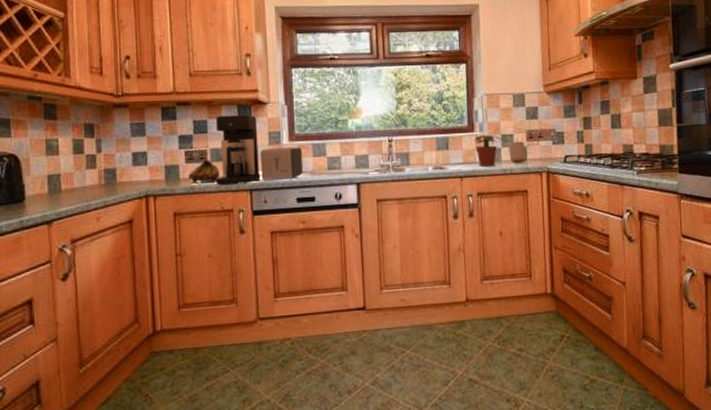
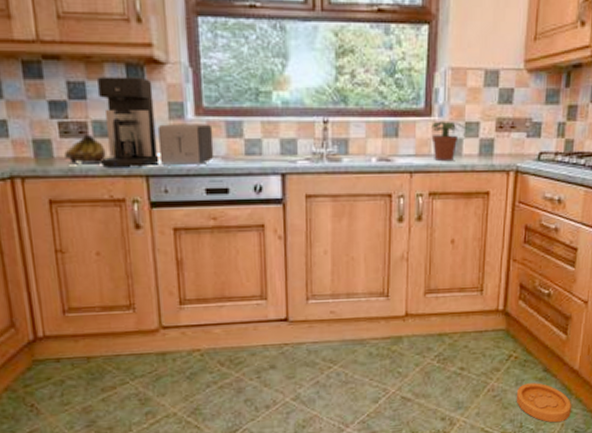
canister: present [508,140,533,164] -> none [471,130,501,160]
pet bowl: none [573,362,627,402] -> present [516,382,571,423]

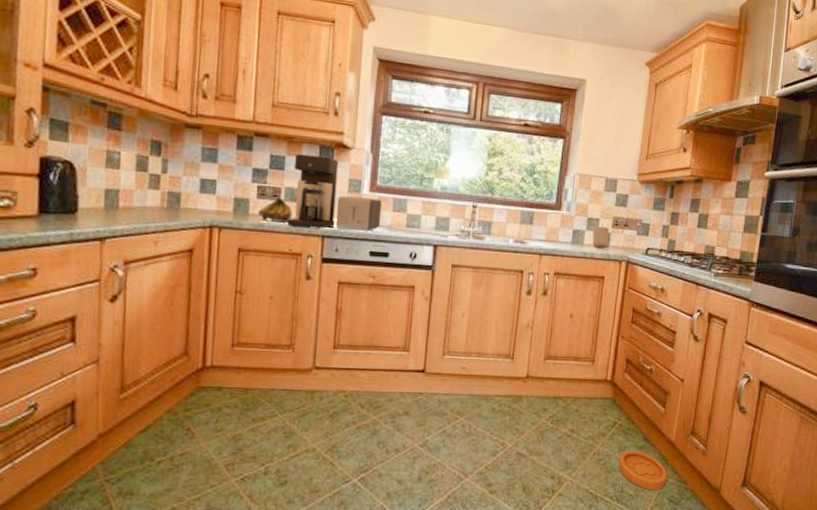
potted plant: present [431,120,465,161] -> none [559,214,587,248]
canister: none [471,130,501,160] -> present [591,225,616,250]

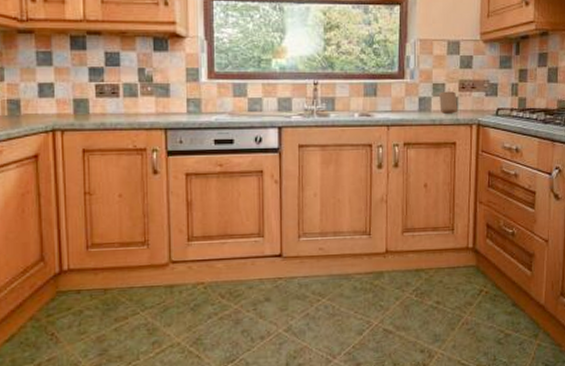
fruit: present [258,198,293,223] -> none [99,95,133,121]
coffee maker: present [287,153,339,230] -> none [128,48,177,123]
toaster: present [335,195,383,232] -> none [176,86,223,121]
pet bowl: present [618,450,667,491] -> none [488,316,540,356]

